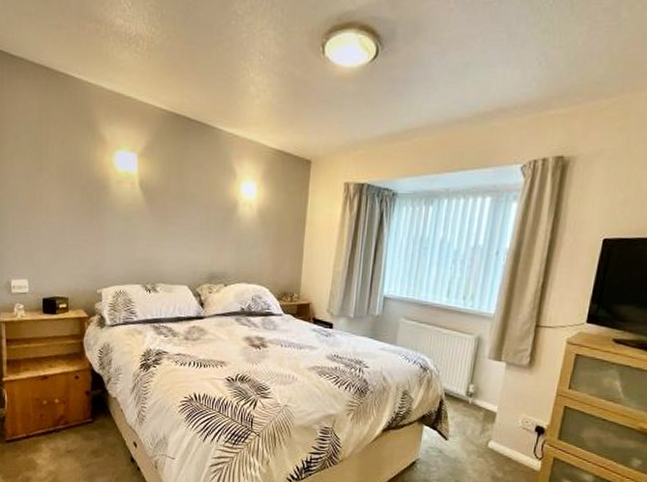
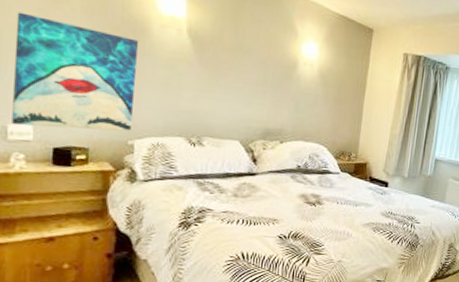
wall art: none [12,183,102,282] -> present [12,12,139,132]

